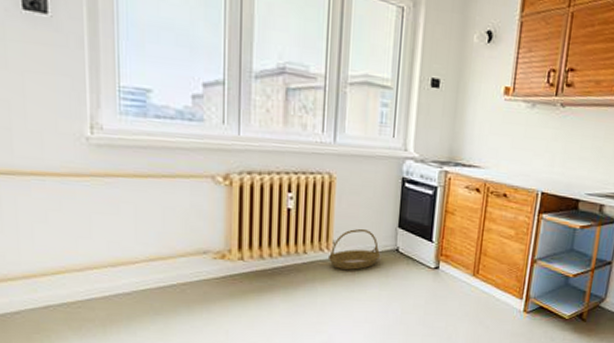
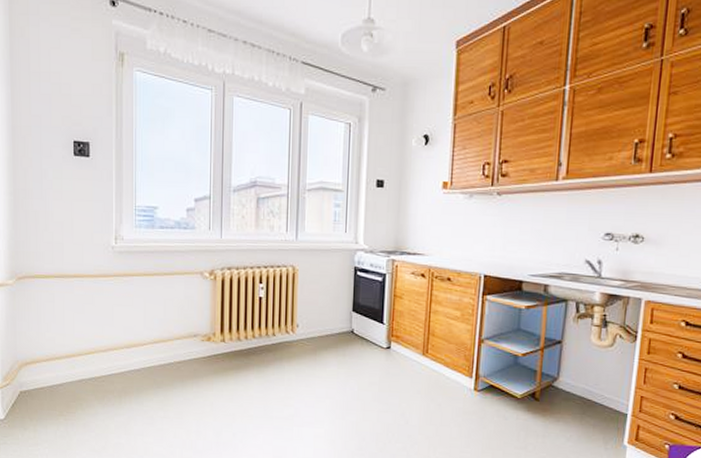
basket: present [327,229,380,270] -> none [292,314,337,350]

